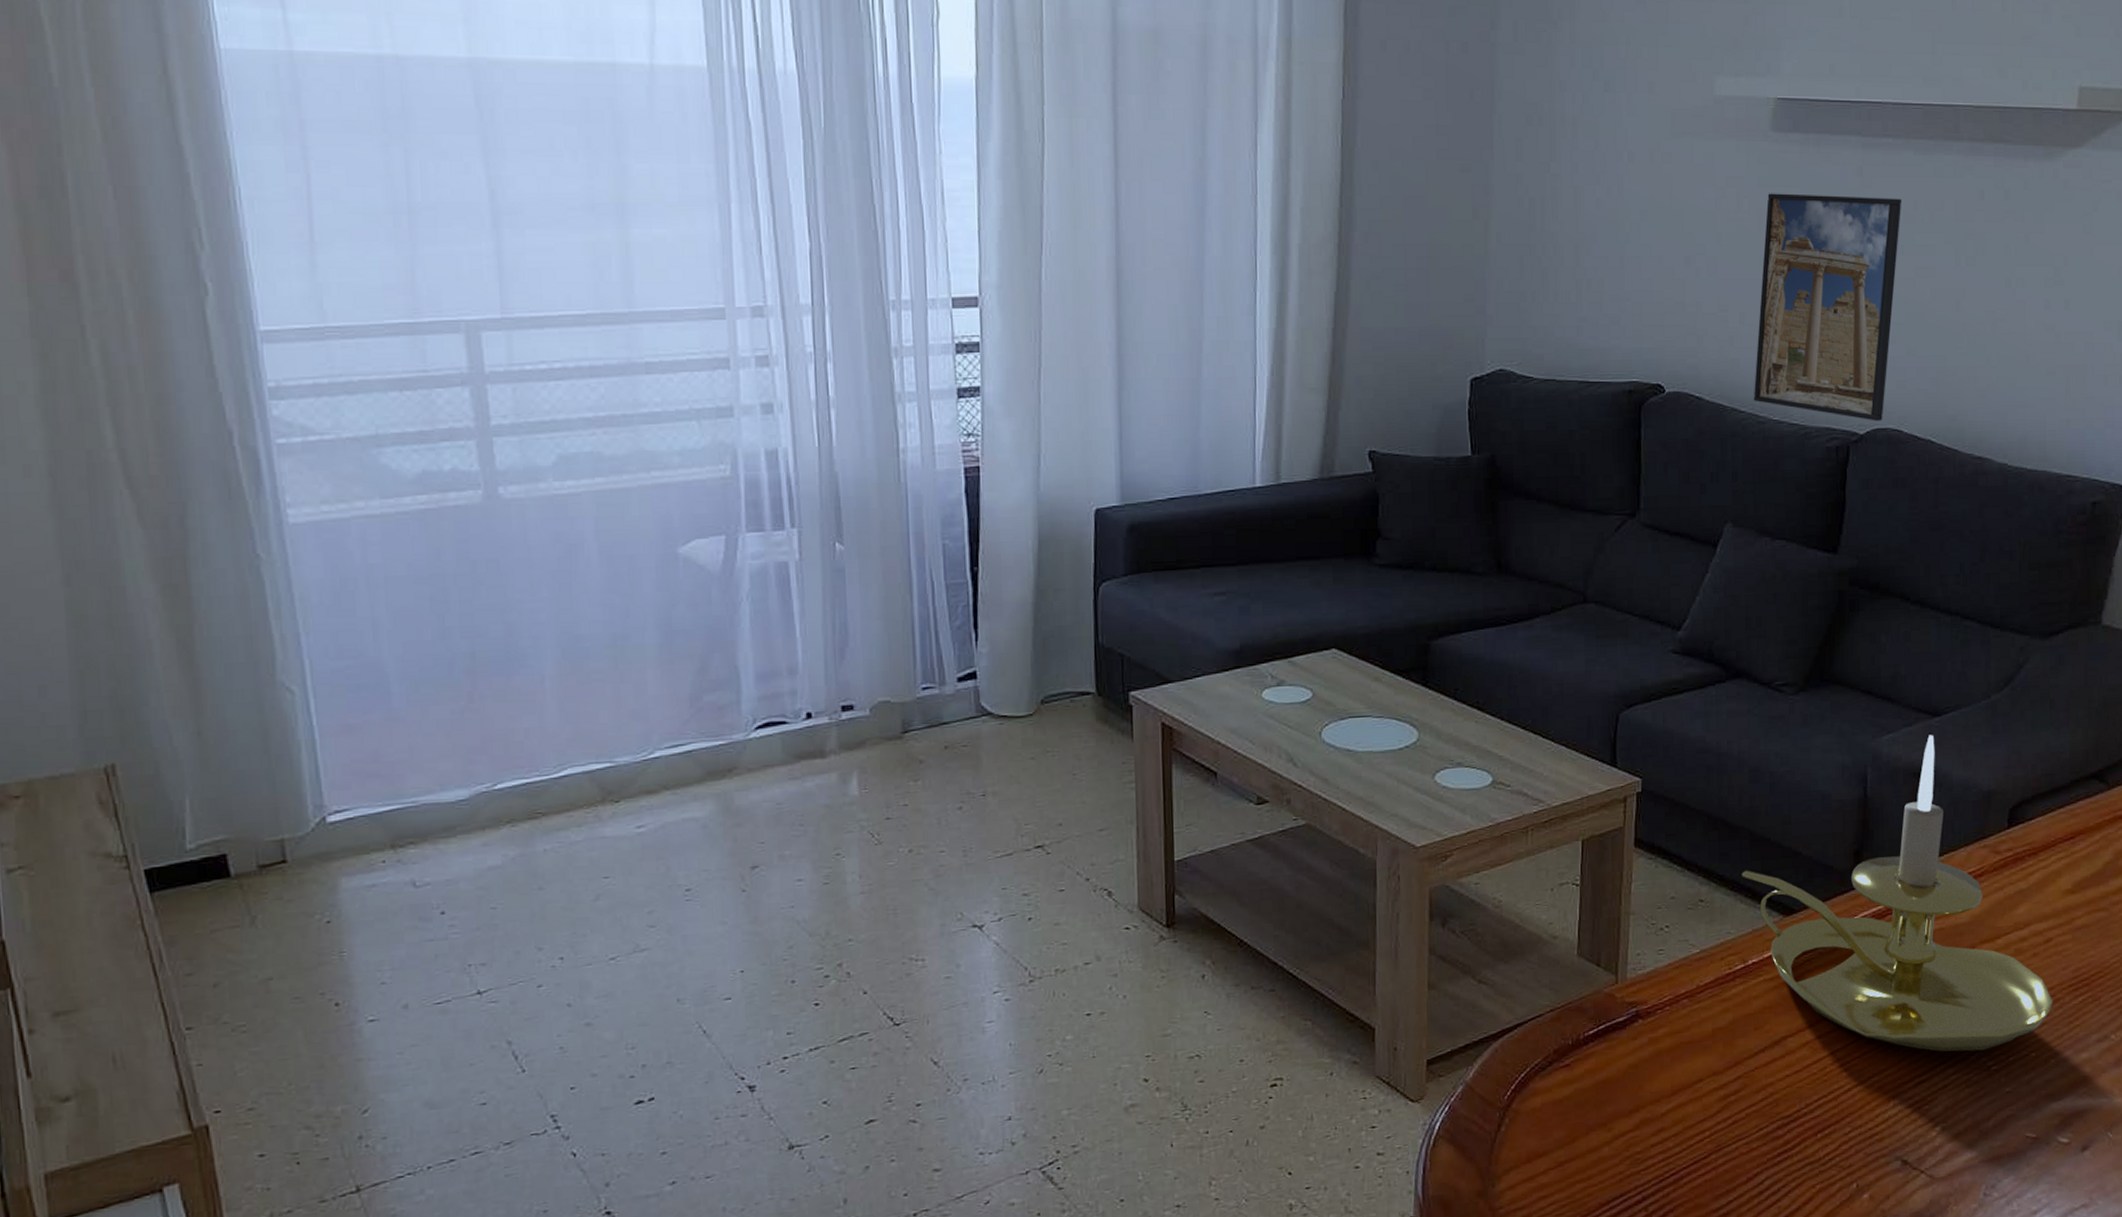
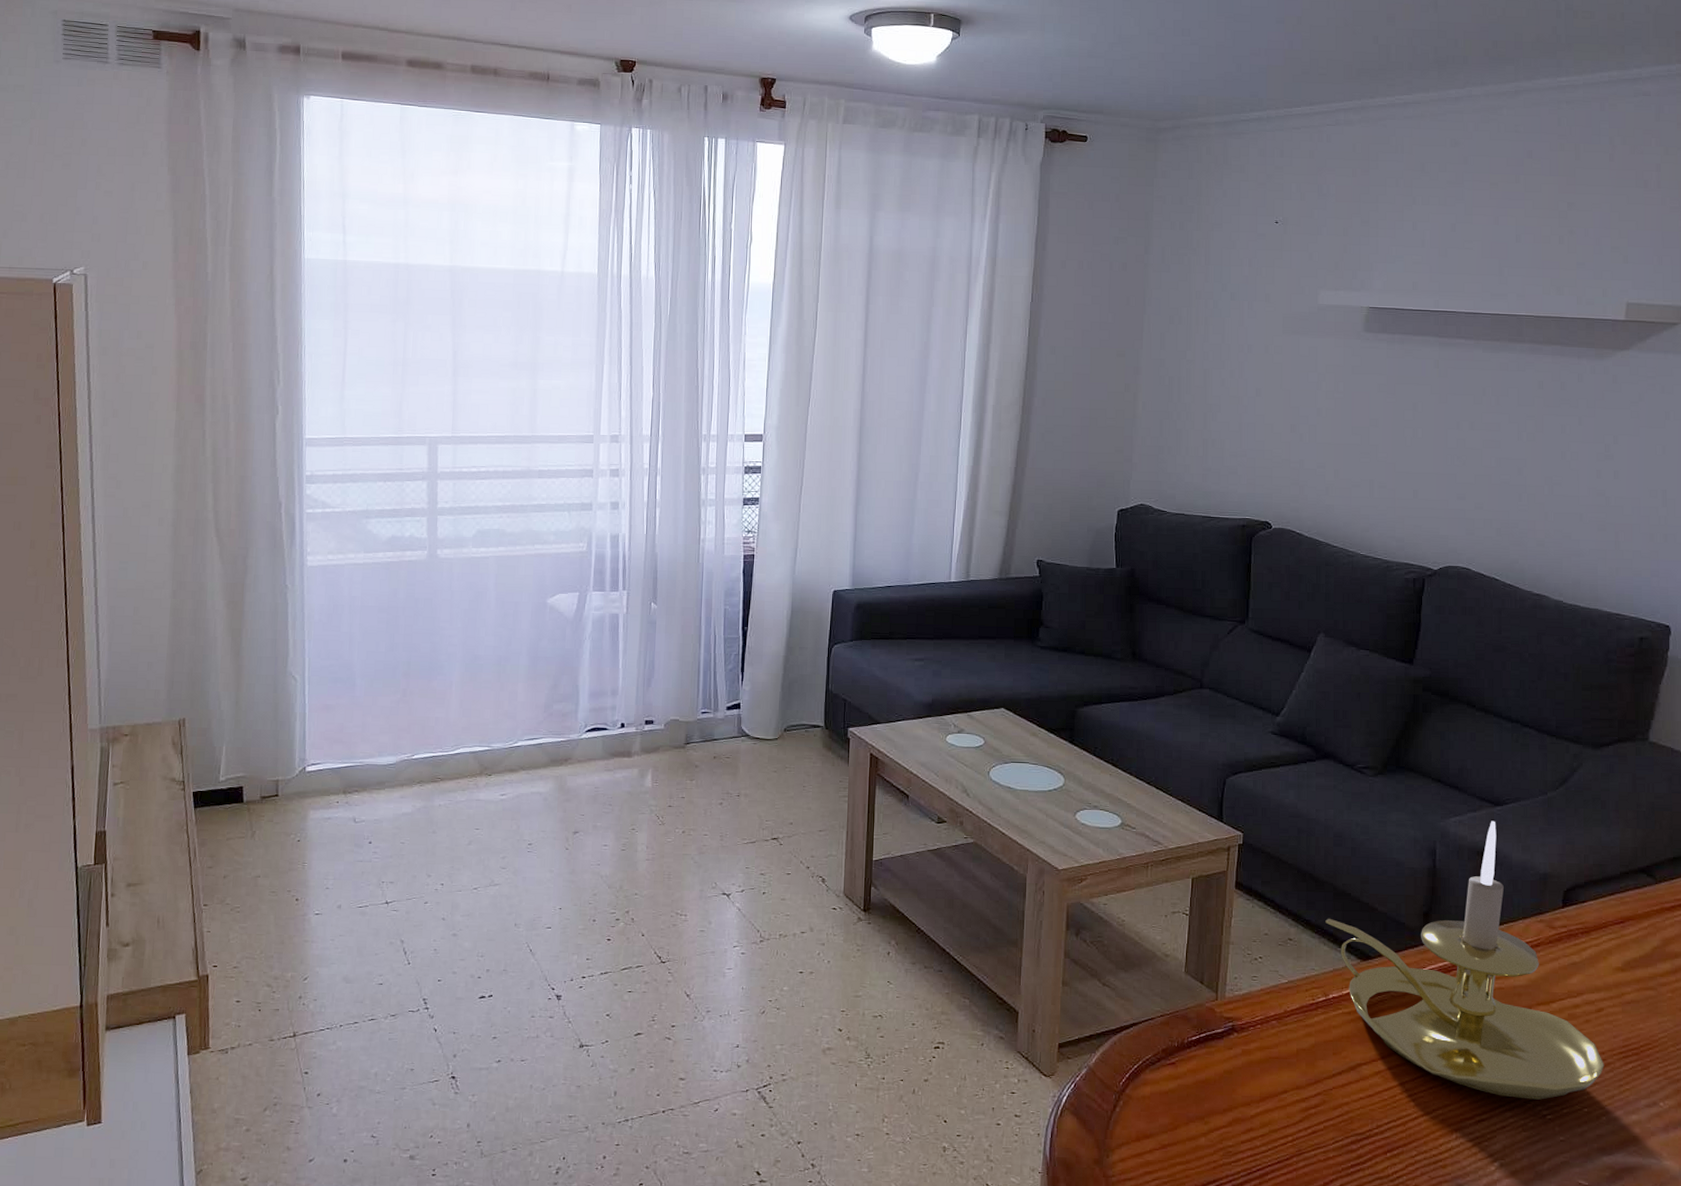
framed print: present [1753,193,1902,422] -> none [1344,379,1473,560]

